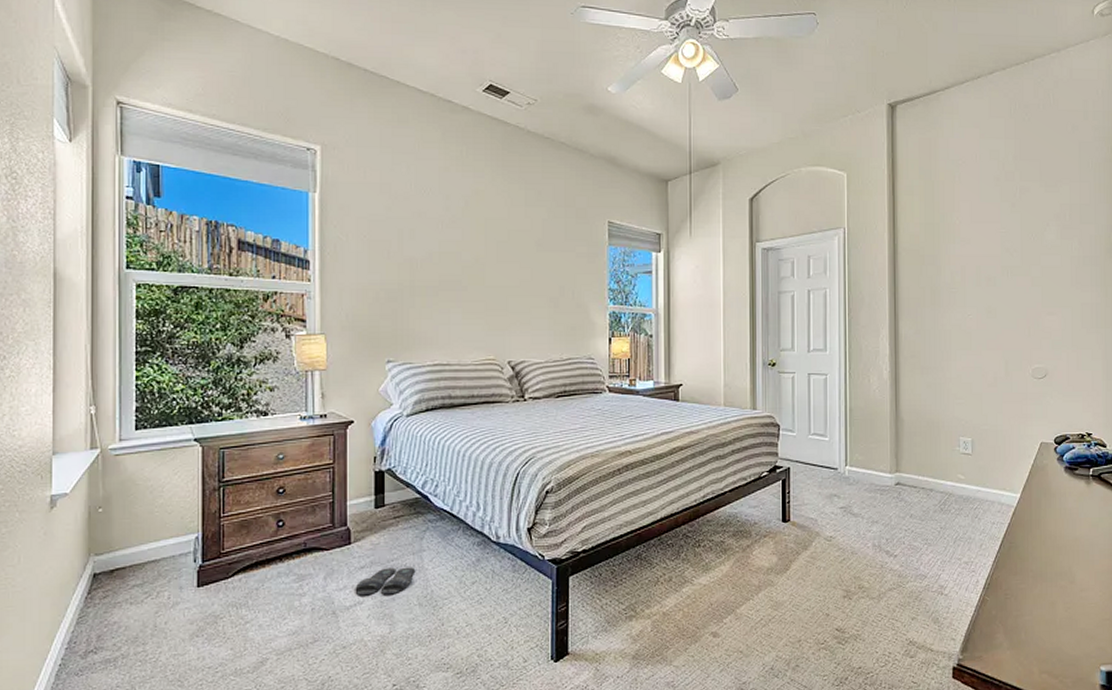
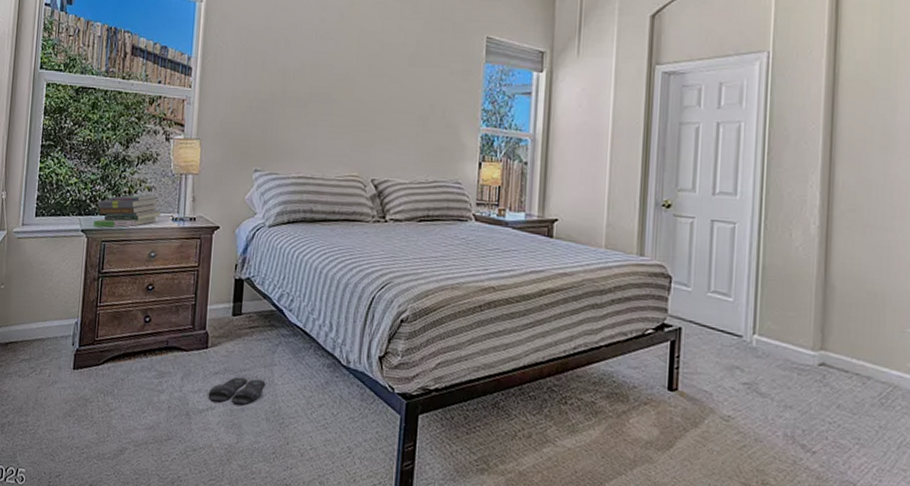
books: none [207,394,287,435] -> present [93,194,161,228]

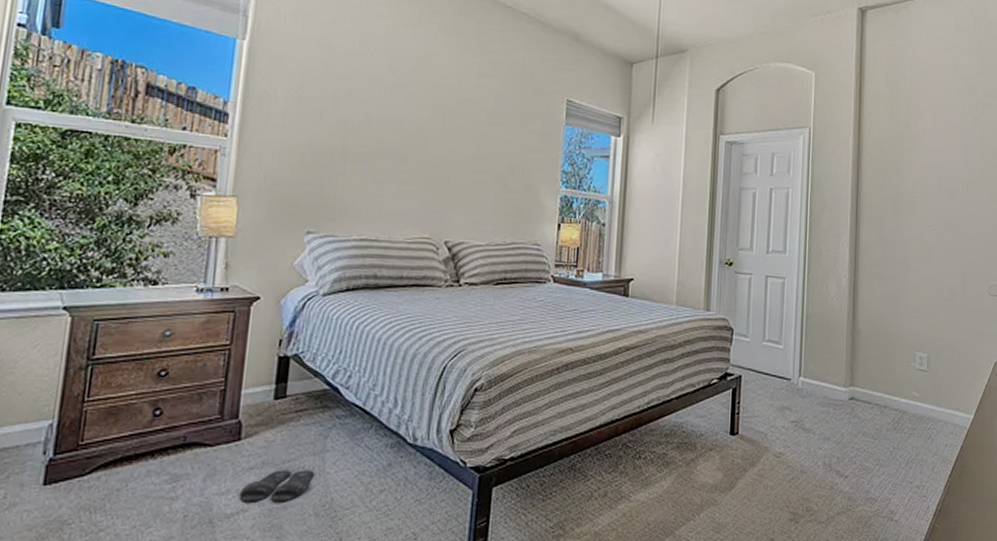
books: present [93,194,161,228] -> none [81,261,181,304]

